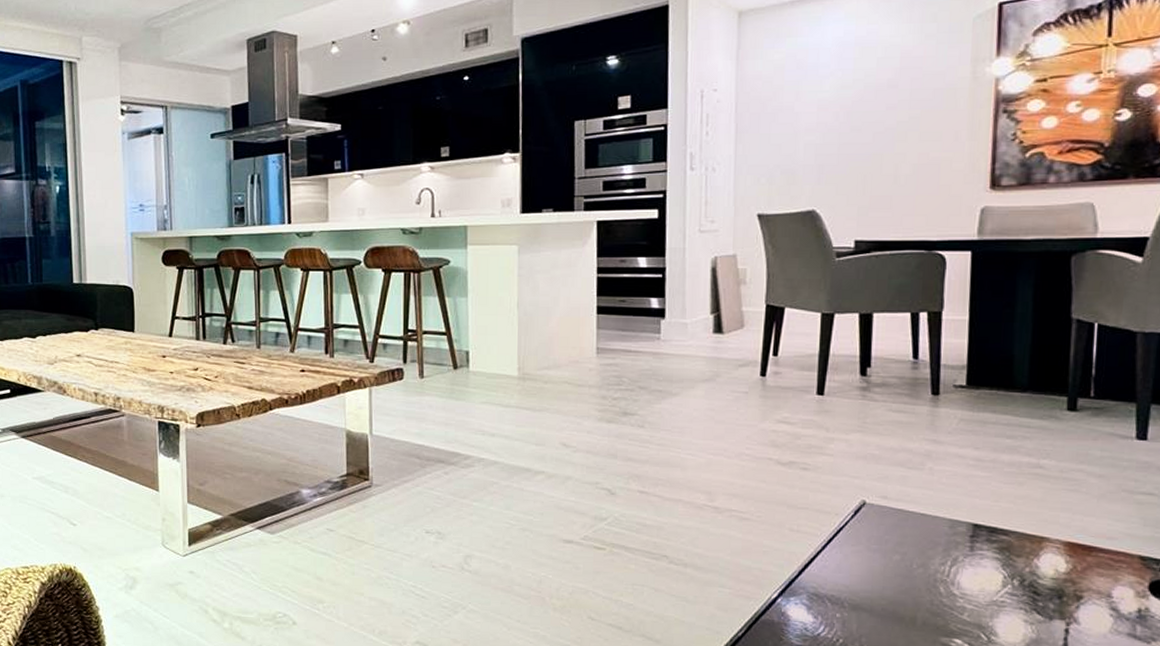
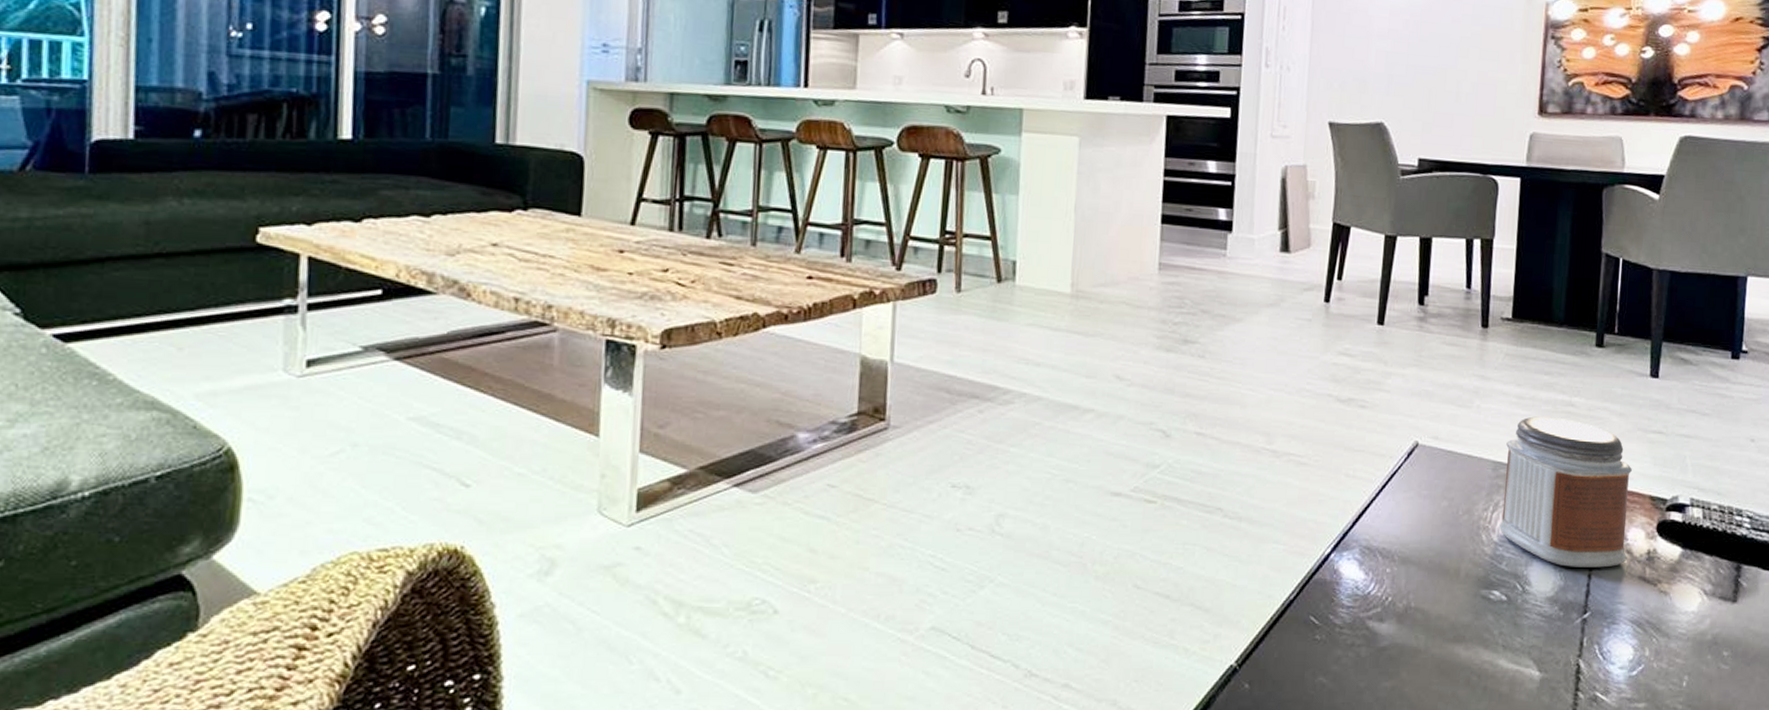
jar: none [958,478,1116,623] -> present [1498,416,1632,568]

